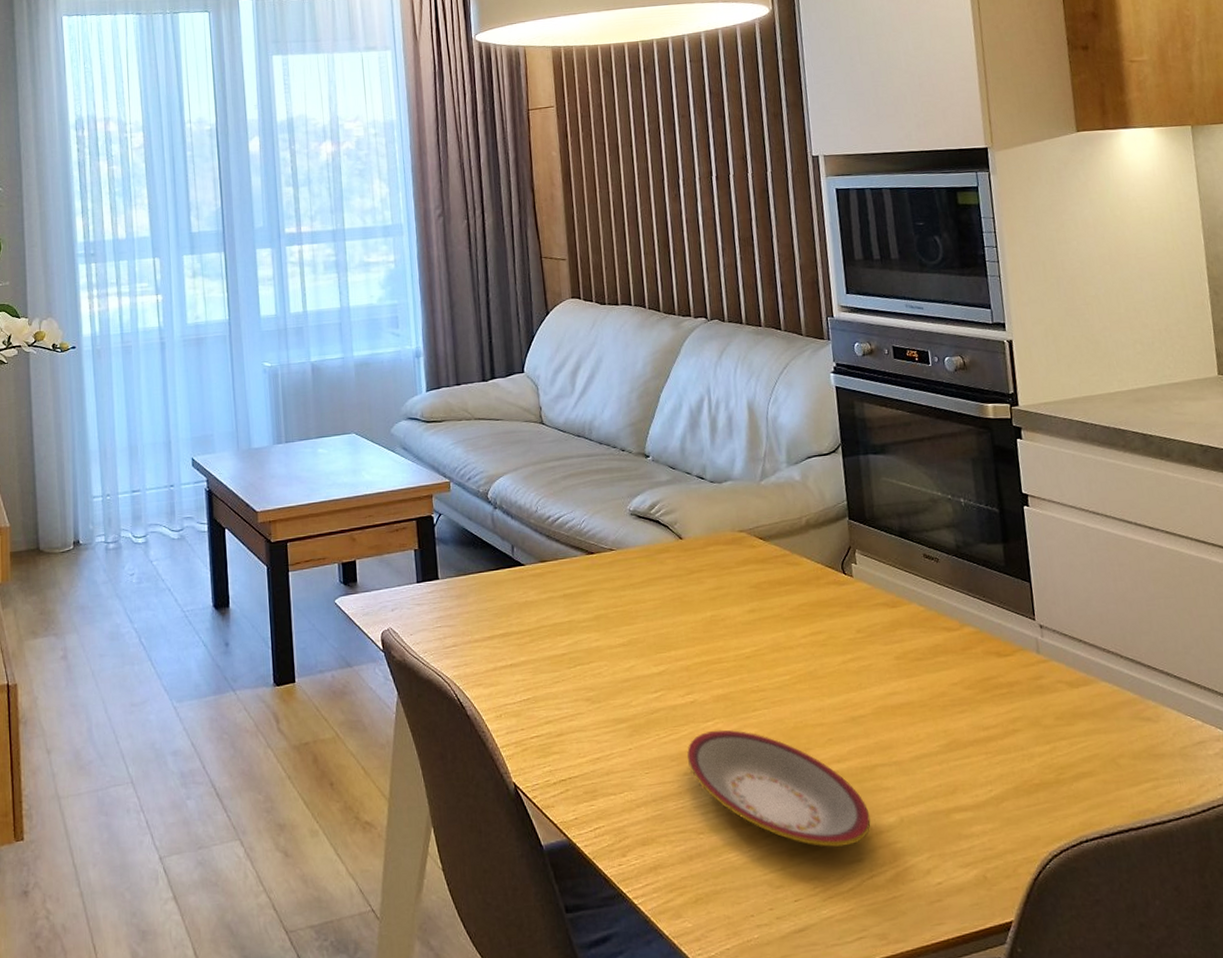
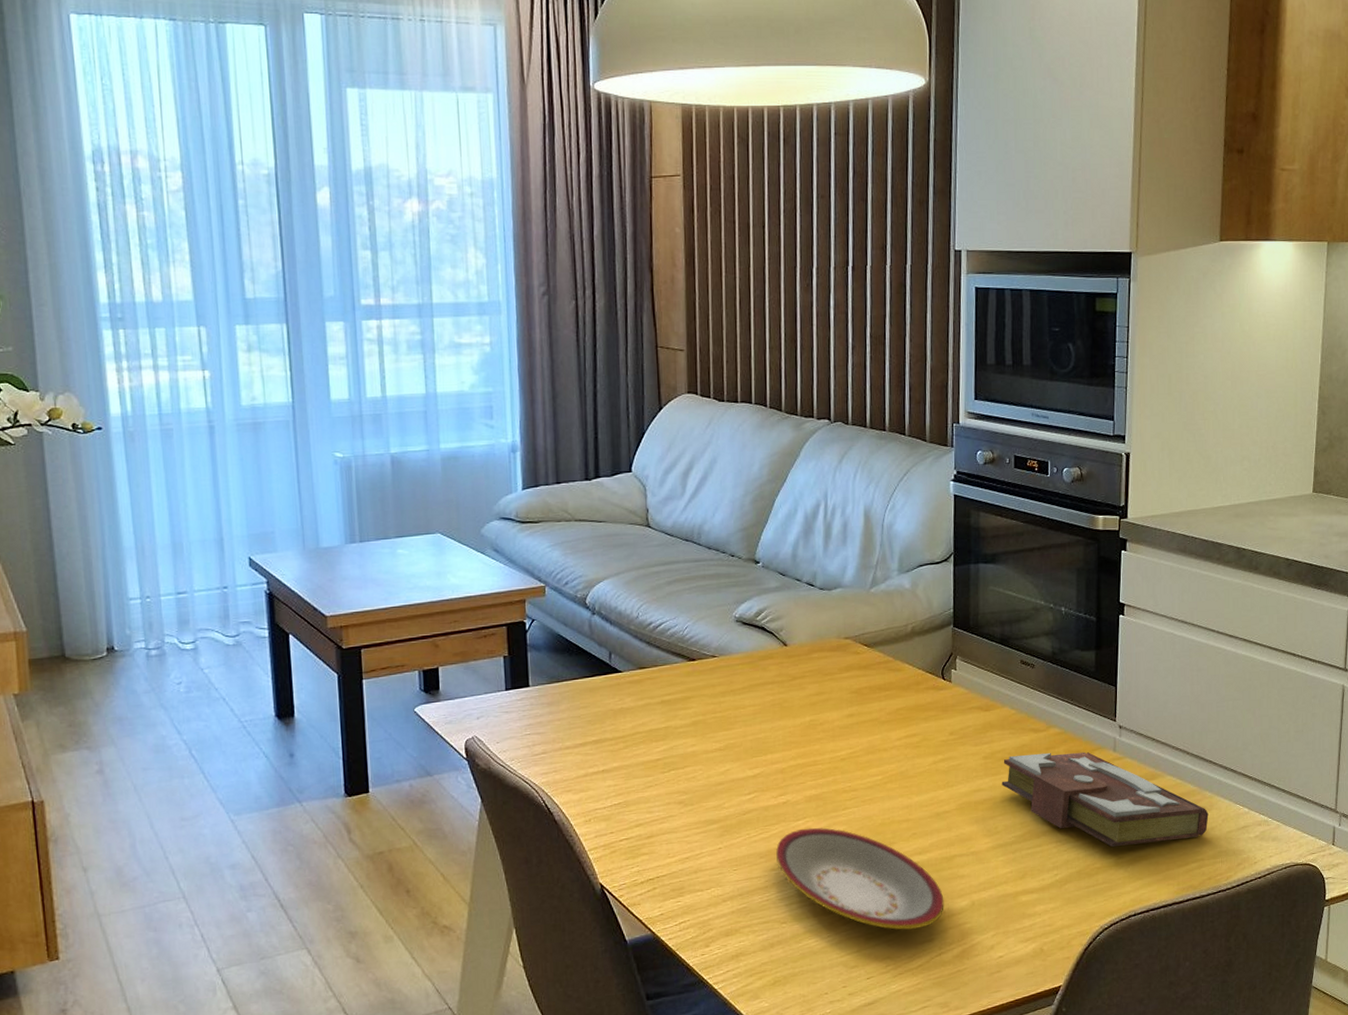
book: none [917,653,1157,761] -> present [1001,752,1209,847]

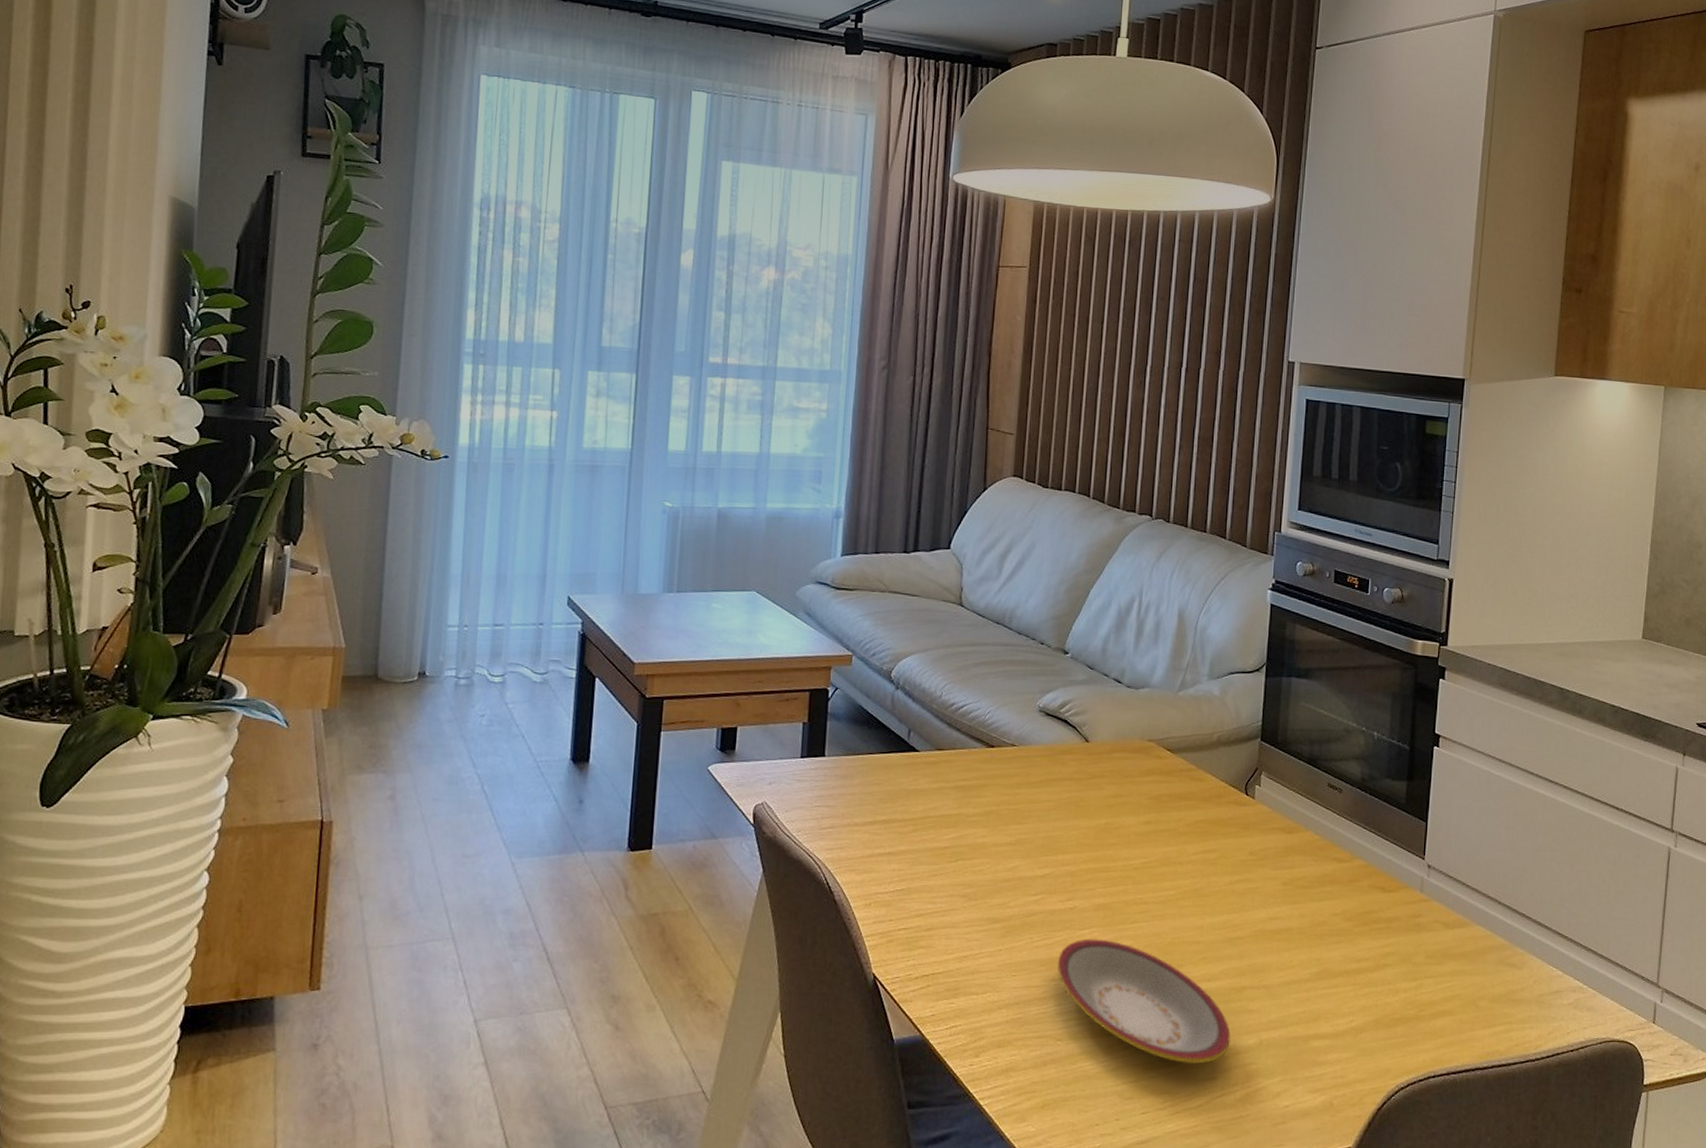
book: present [1001,752,1209,847] -> none [1299,884,1519,998]

